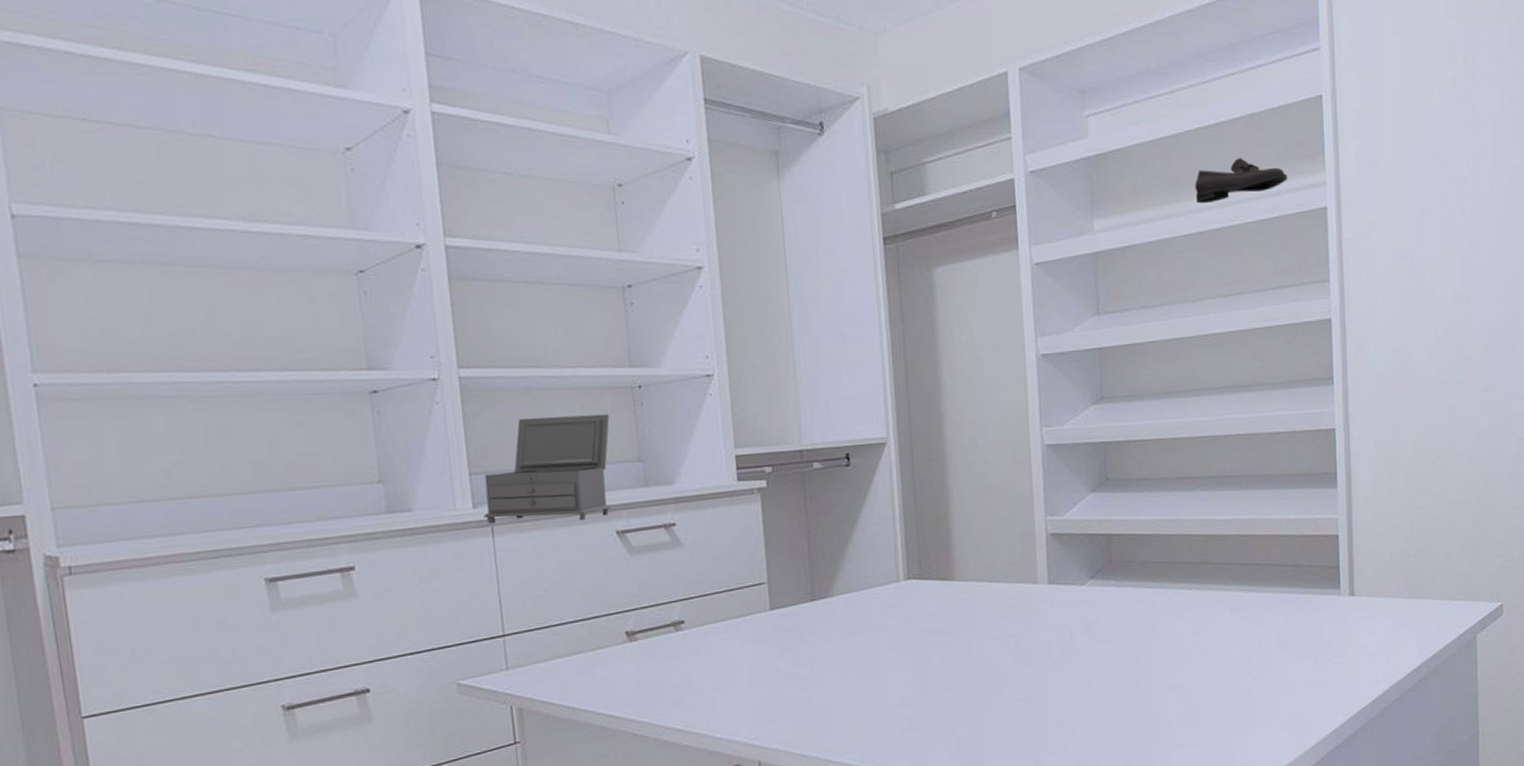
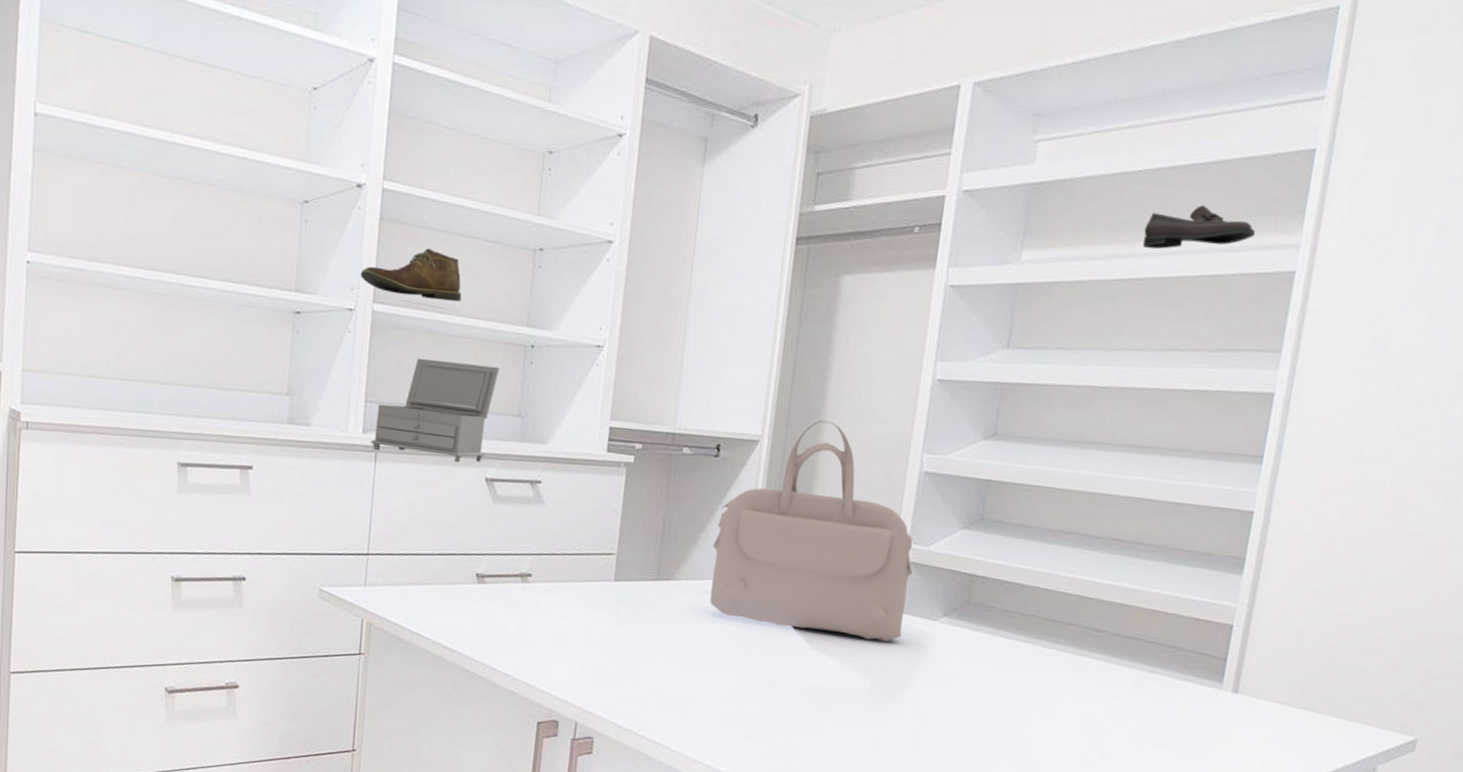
boot: none [437,302,555,355] -> present [360,249,462,302]
handbag: none [861,411,1056,622] -> present [710,420,913,642]

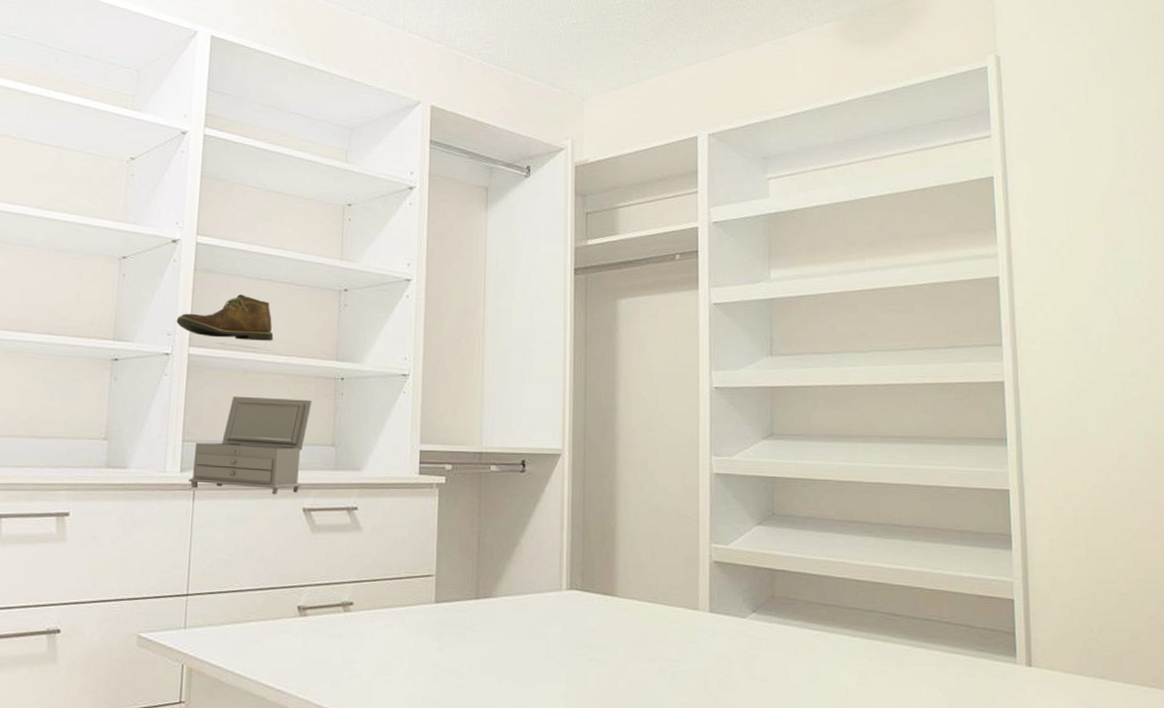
handbag: present [710,420,913,642] -> none [527,431,717,644]
loafer: present [1143,205,1256,250] -> none [869,226,960,264]

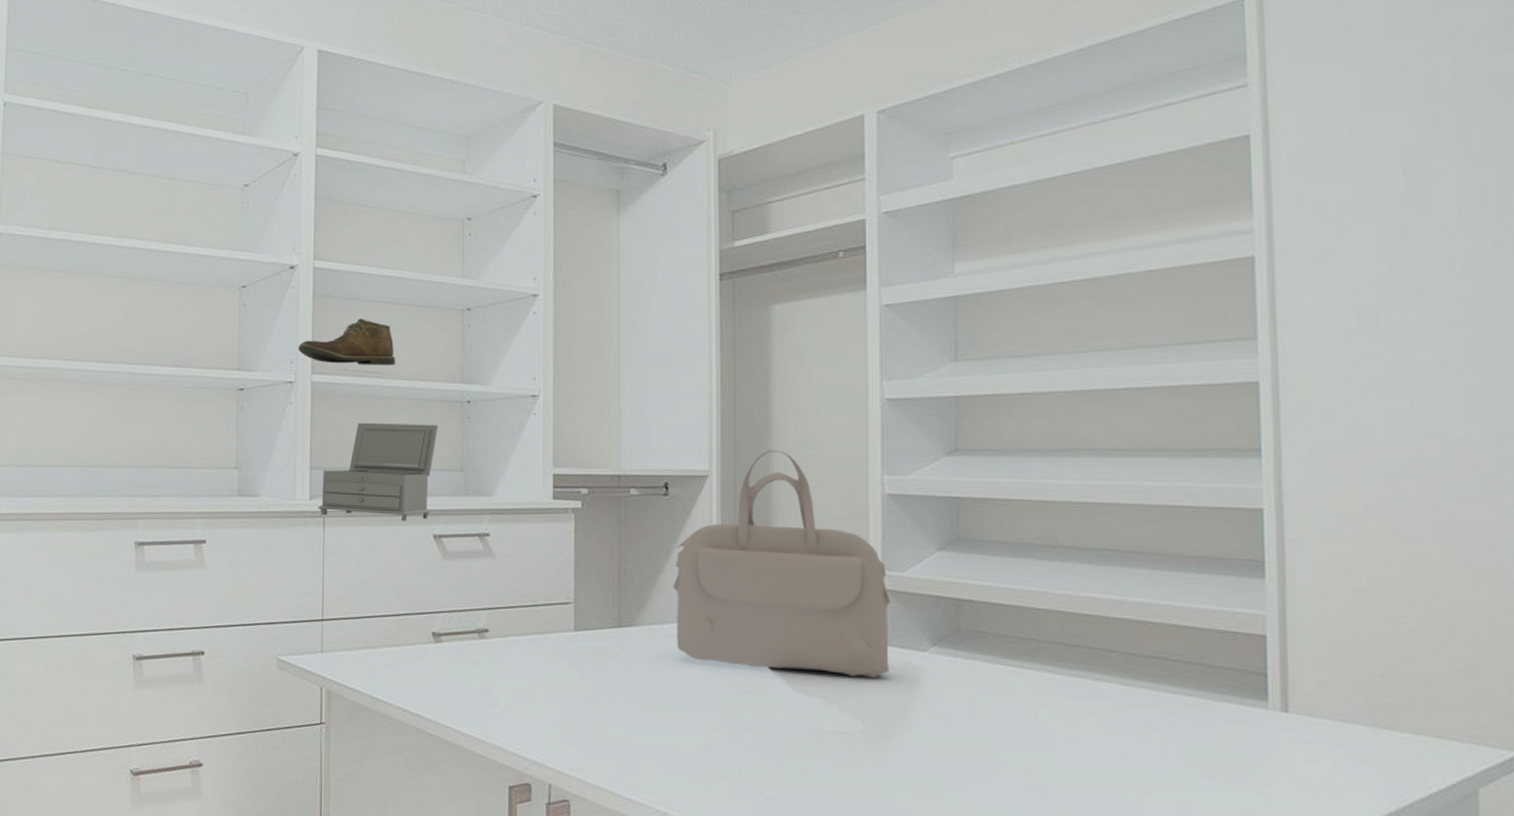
handbag: none [527,431,717,644] -> present [673,450,891,678]

